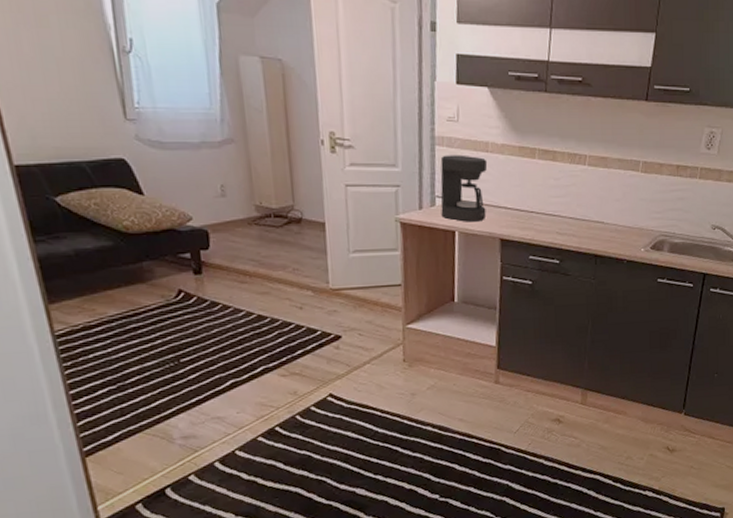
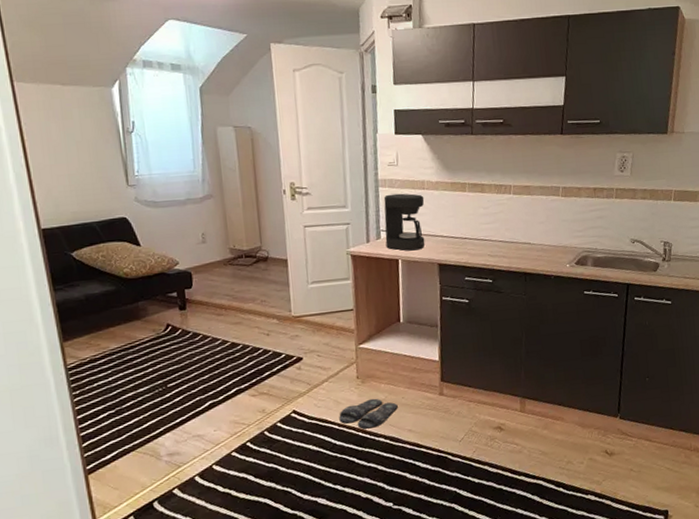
slippers: none [382,384,448,417] -> present [339,398,398,429]

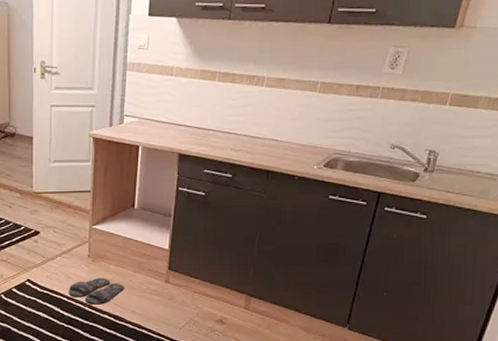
coffee maker: present [383,193,425,251] -> none [128,78,172,138]

